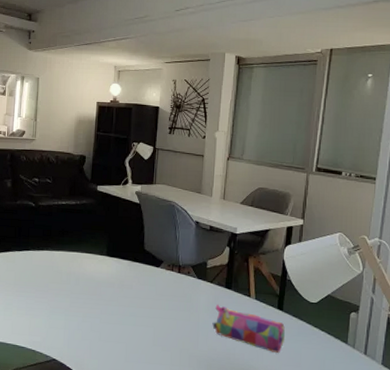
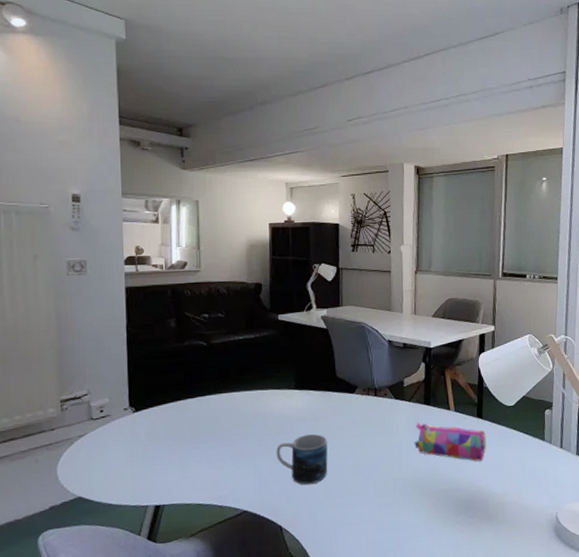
mug: none [84,299,131,346] -> present [276,434,328,485]

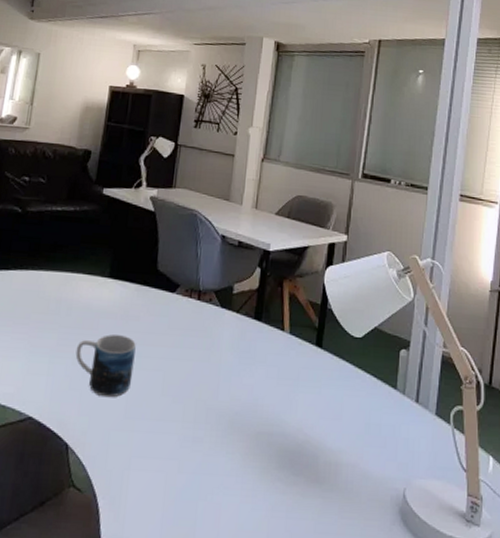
pencil case: present [414,422,486,461] -> none [236,340,324,402]

